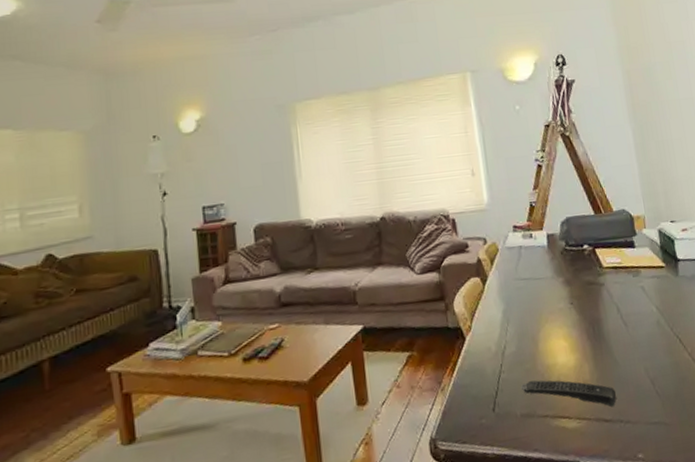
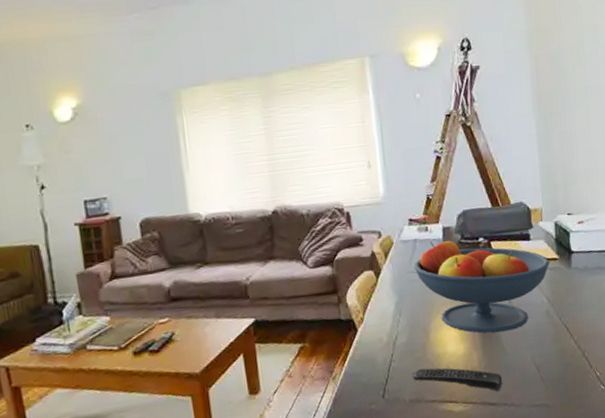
fruit bowl: none [519,247,657,344] -> present [413,240,550,333]

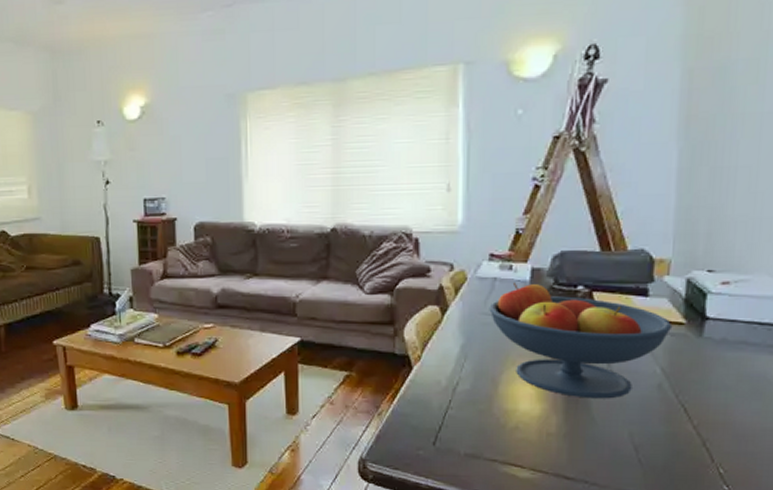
remote control: present [410,368,503,391] -> none [469,423,586,465]

